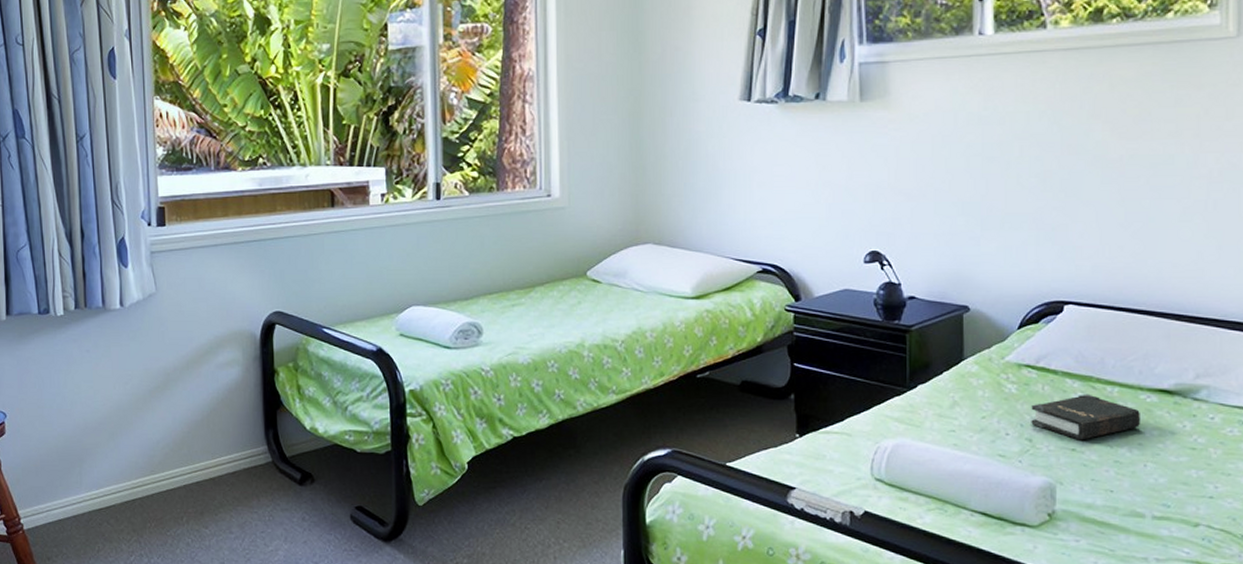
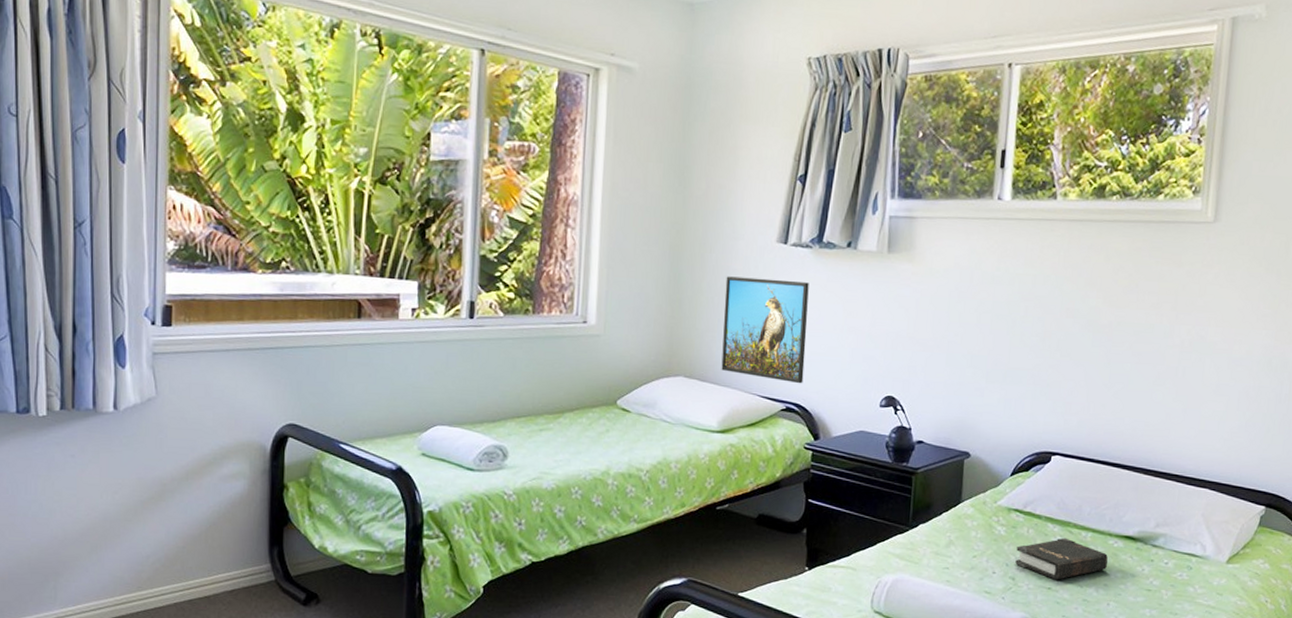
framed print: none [689,138,779,244] -> present [721,276,809,384]

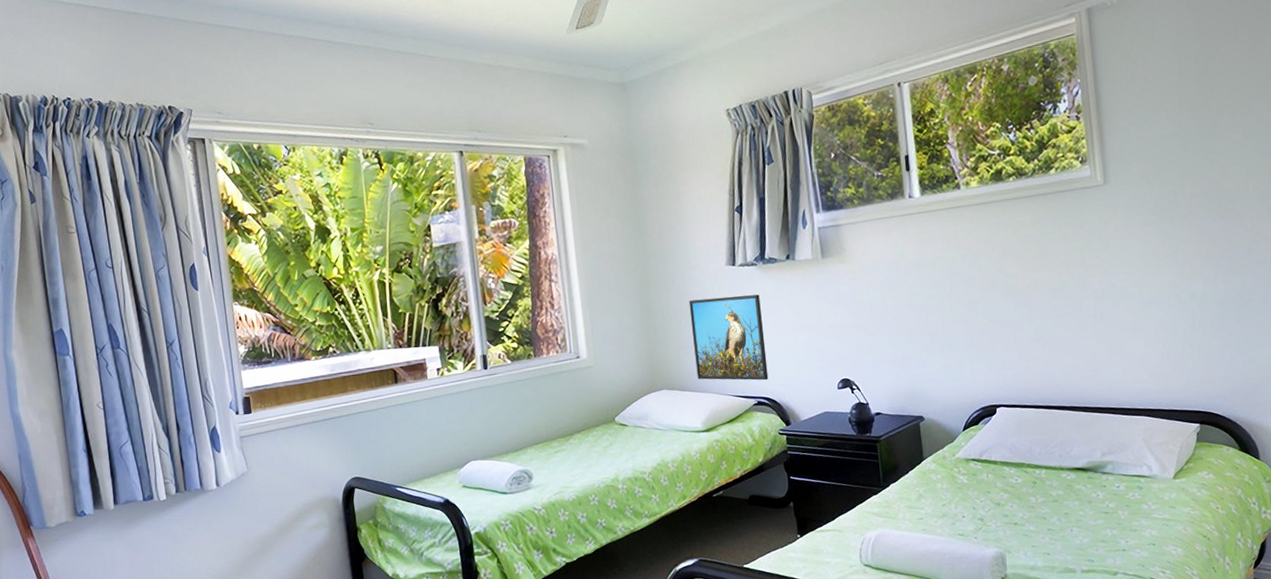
hardback book: present [1015,537,1109,580] -> none [980,477,1065,516]

